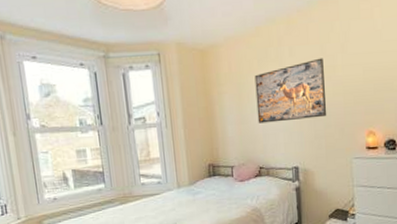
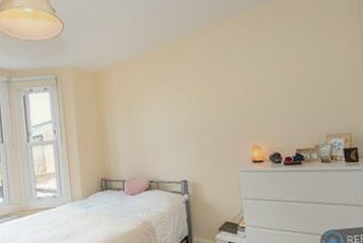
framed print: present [254,58,327,124] -> none [143,78,213,140]

